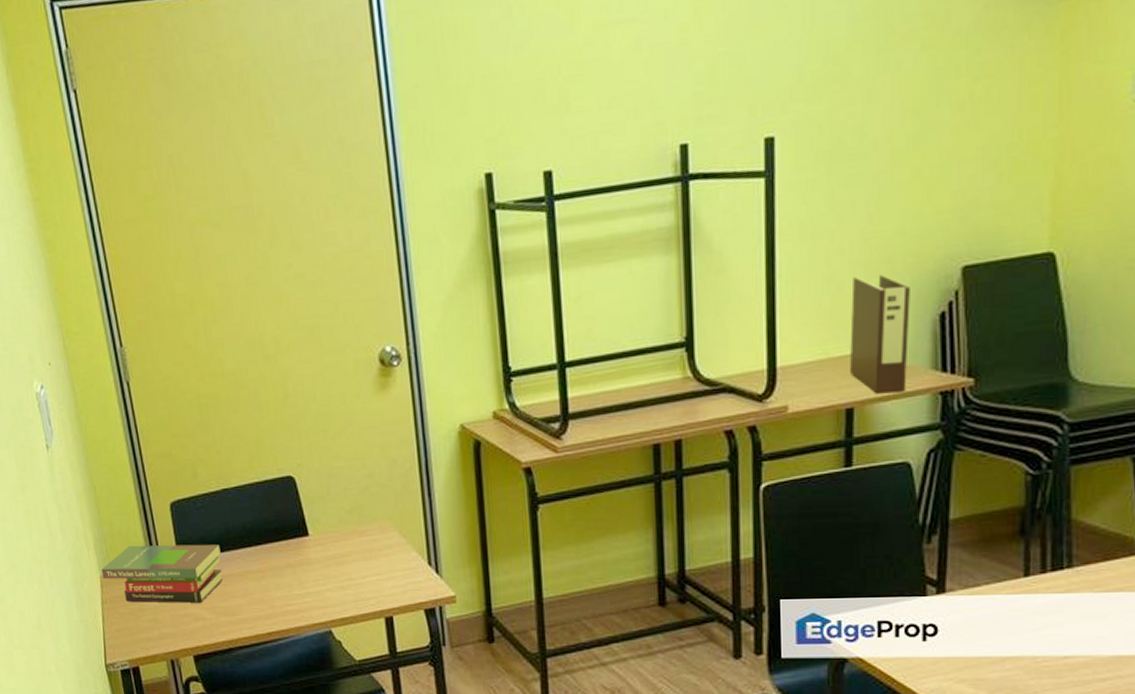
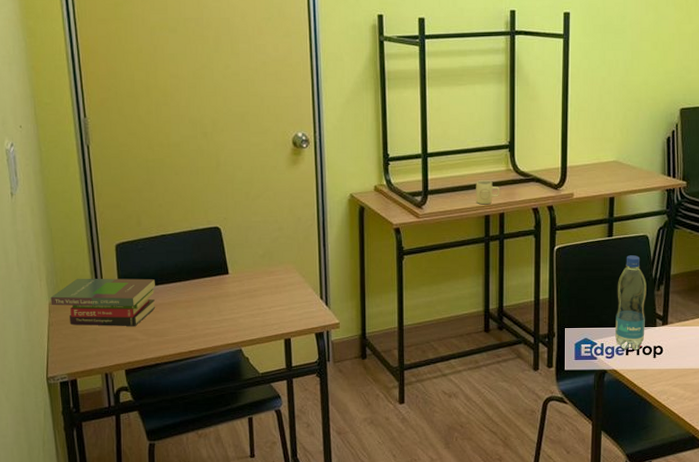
mug: none [638,394,675,430] -> present [476,180,500,205]
binder: present [850,274,910,394] -> none [613,109,650,189]
bottle: none [860,492,909,631] -> present [615,255,647,351]

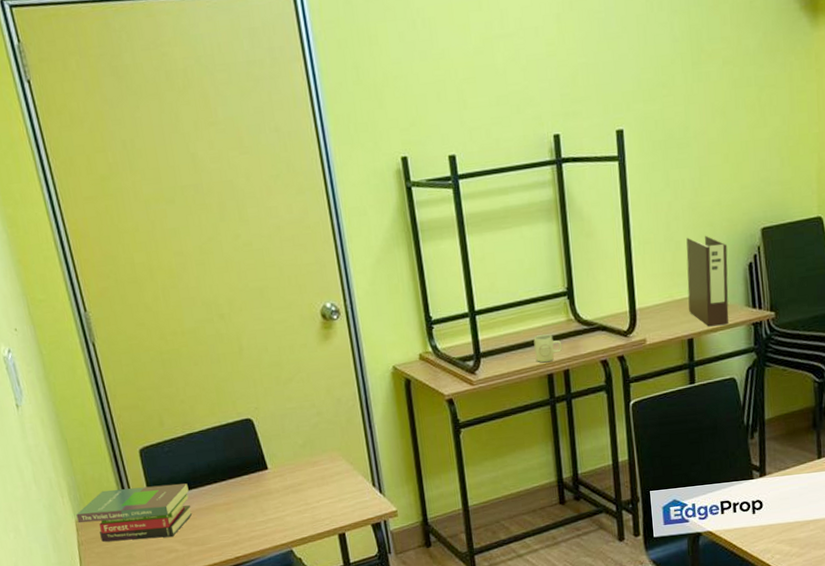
binder: none [613,109,650,189] -> present [686,235,729,327]
bottle: present [615,255,647,351] -> none [704,401,741,509]

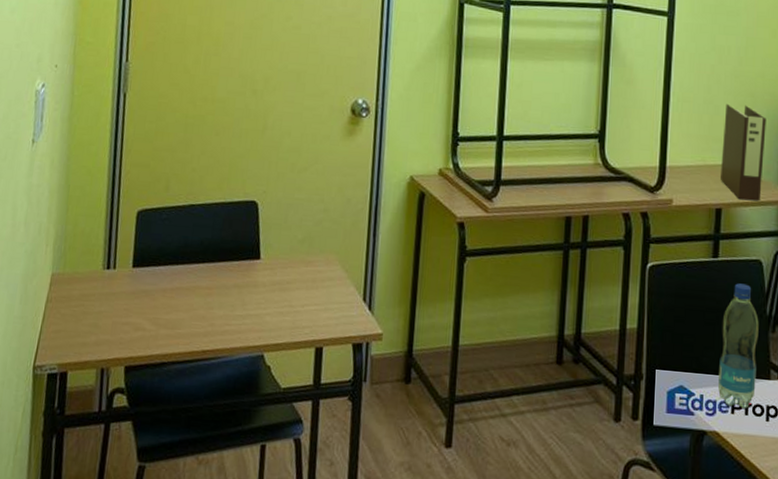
books: present [76,483,193,542] -> none [53,247,175,313]
mug: present [533,334,563,363] -> none [556,173,586,204]
bottle: none [704,401,741,509] -> present [718,283,759,410]

